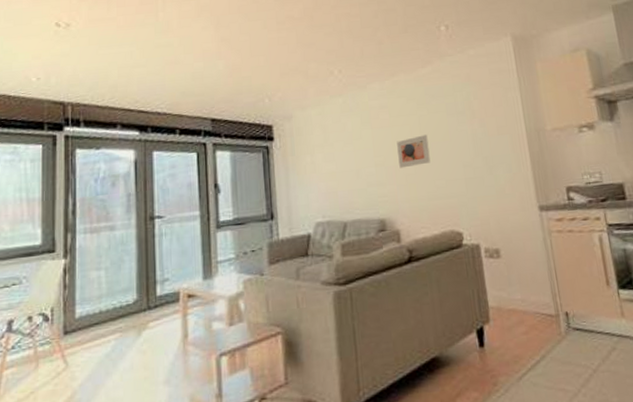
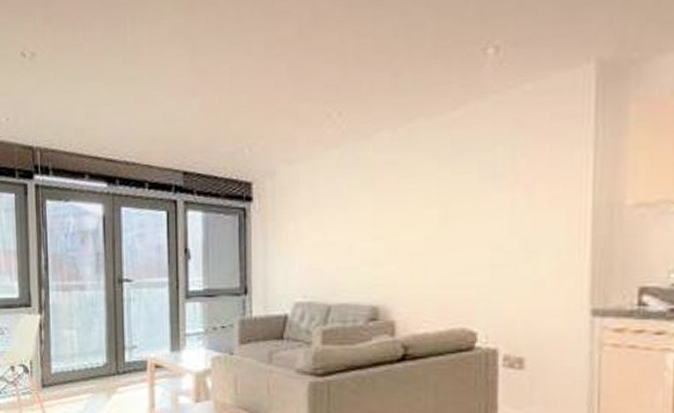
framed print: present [397,134,431,169] -> none [404,203,447,246]

